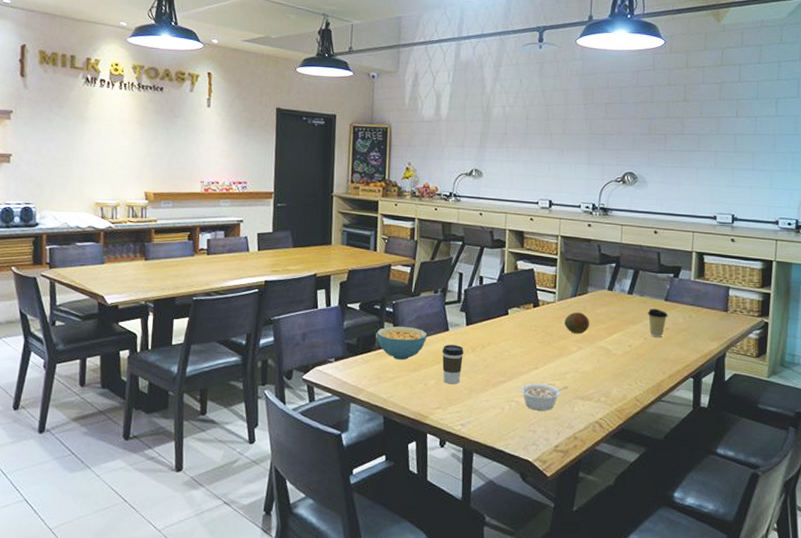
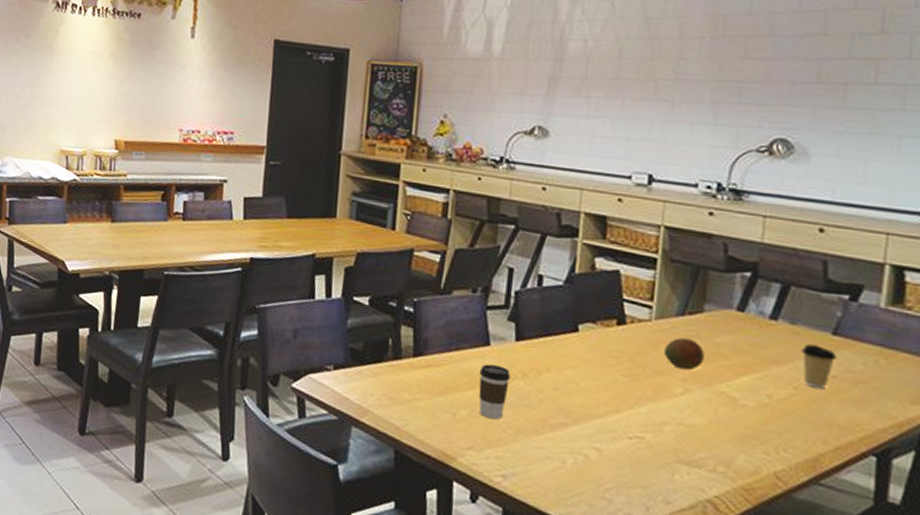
cereal bowl: present [376,326,427,361] -> none [389,331,460,379]
legume: present [520,383,569,411] -> none [591,432,667,474]

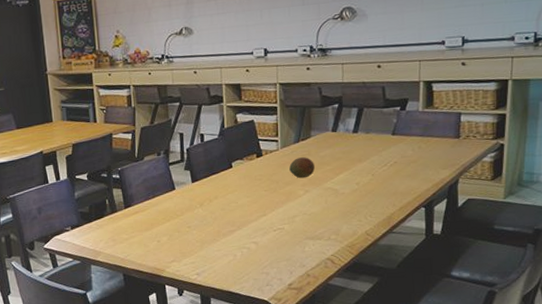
coffee cup: present [478,364,511,420] -> none [171,202,193,239]
coffee cup: present [801,343,837,389] -> none [374,144,396,172]

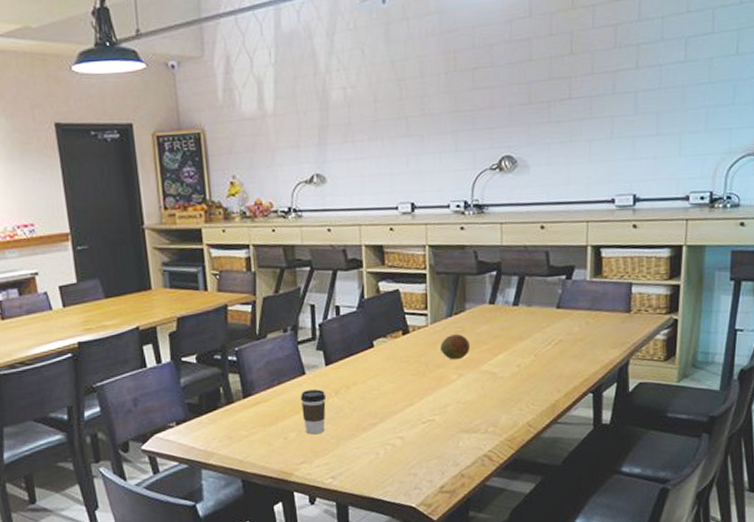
coffee cup: none [171,202,193,239] -> present [300,389,327,435]

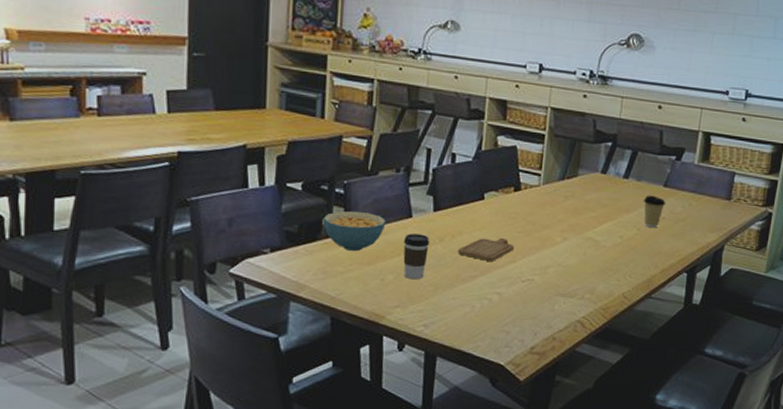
cereal bowl: none [220,375,281,415] -> present [322,210,386,252]
chopping board: none [355,382,410,408] -> present [458,237,514,261]
fruit: present [440,334,470,360] -> none [549,198,578,223]
coffee cup: none [537,319,561,352] -> present [643,195,666,228]

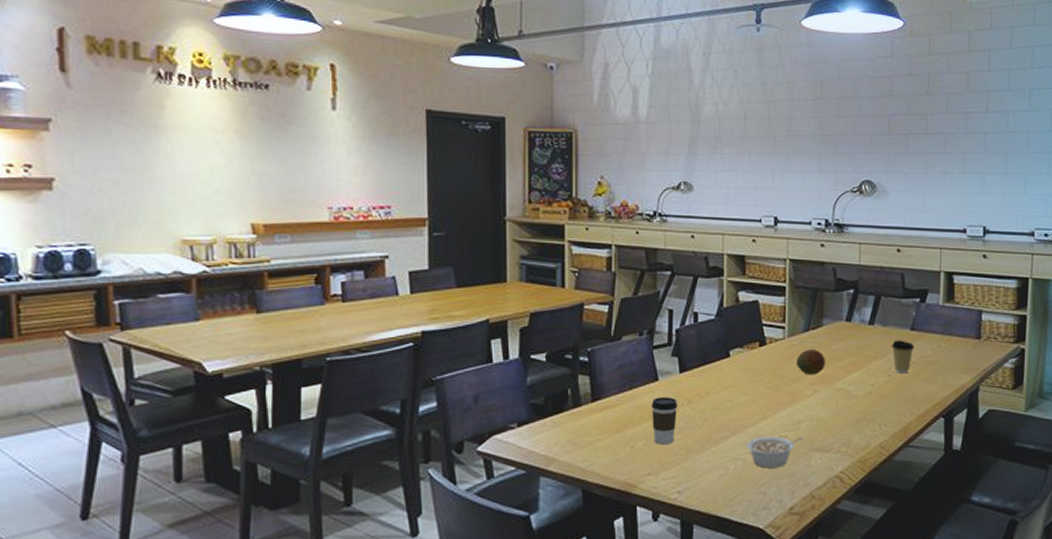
cereal bowl: present [322,210,386,252] -> none [568,378,632,420]
chopping board: present [458,237,514,261] -> none [707,395,764,420]
legume: none [494,279,550,309] -> present [747,436,804,468]
fruit: none [549,198,578,223] -> present [796,350,825,375]

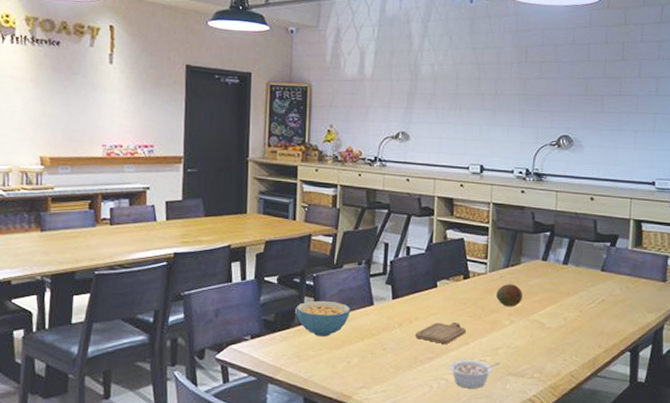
cereal bowl: none [568,378,632,420] -> present [295,300,351,337]
coffee cup: present [651,397,678,445] -> none [366,320,390,362]
chopping board: none [707,395,764,420] -> present [415,322,466,344]
coffee cup: present [891,340,915,373] -> none [583,279,605,309]

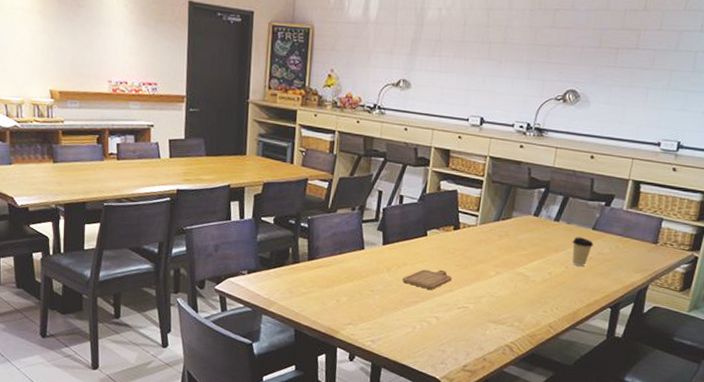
cereal bowl: present [295,300,351,337] -> none [290,242,342,276]
legume: present [449,360,501,389] -> none [433,305,483,332]
fruit: present [496,284,522,307] -> none [484,237,511,259]
coffee cup: none [583,279,605,309] -> present [572,237,594,266]

